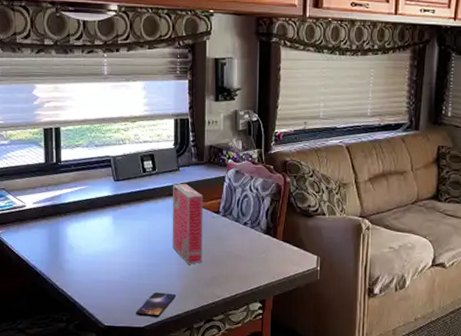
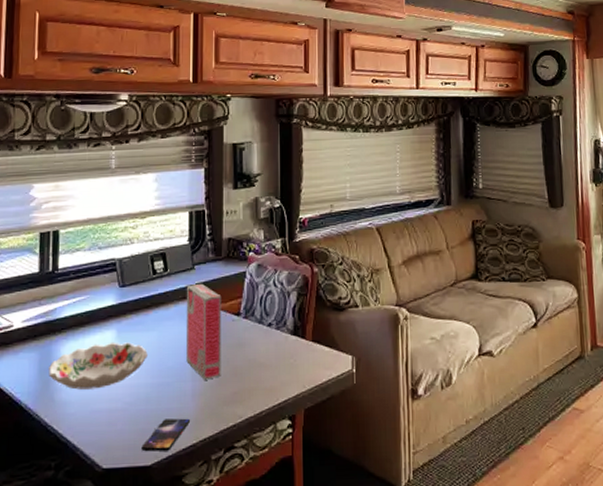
decorative bowl: none [57,226,140,263] -> present [48,342,148,390]

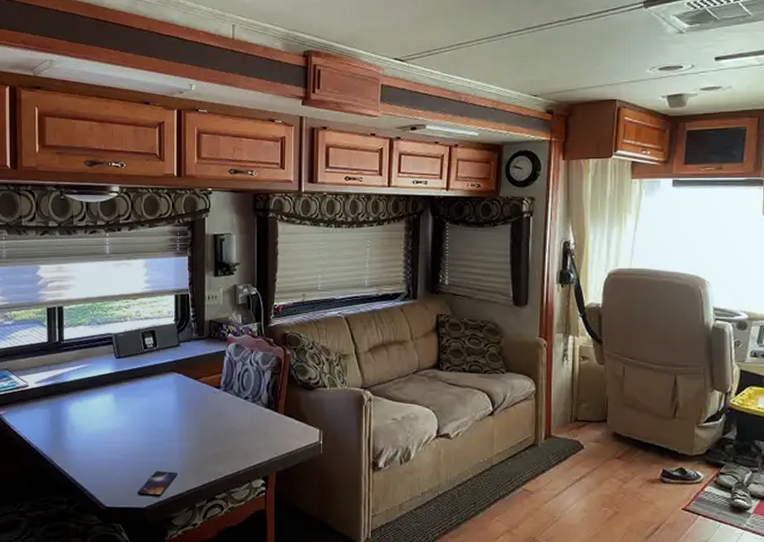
decorative bowl: present [48,342,148,390] -> none [59,404,141,442]
board game: present [186,283,222,380] -> none [173,358,204,441]

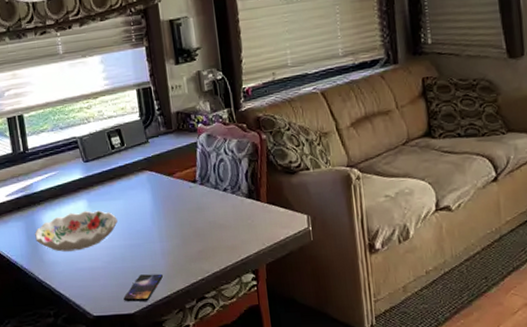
decorative bowl: none [59,404,141,442] -> present [35,210,118,252]

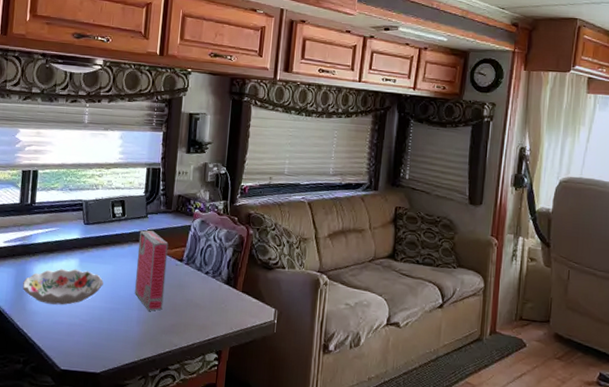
smartphone: present [124,273,163,302] -> none [93,337,134,364]
board game: none [143,155,186,241] -> present [135,230,169,311]

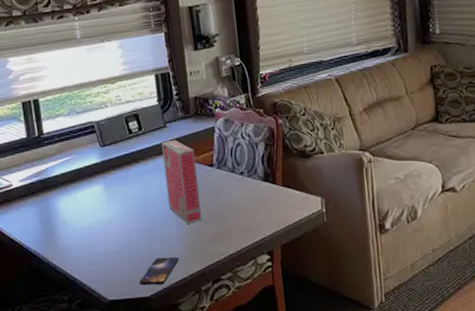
decorative bowl: present [22,268,104,305] -> none [49,194,134,237]
smartphone: none [93,337,134,364] -> present [139,256,179,286]

